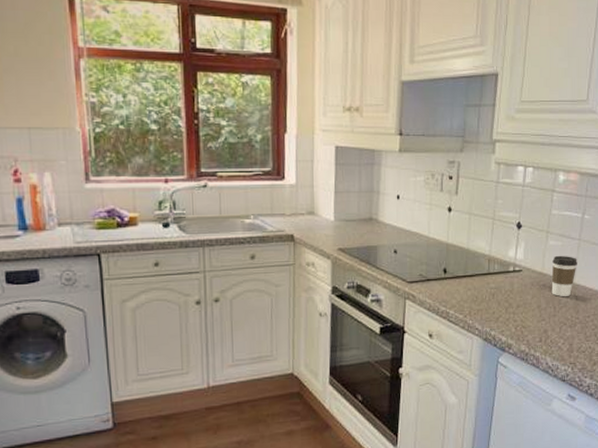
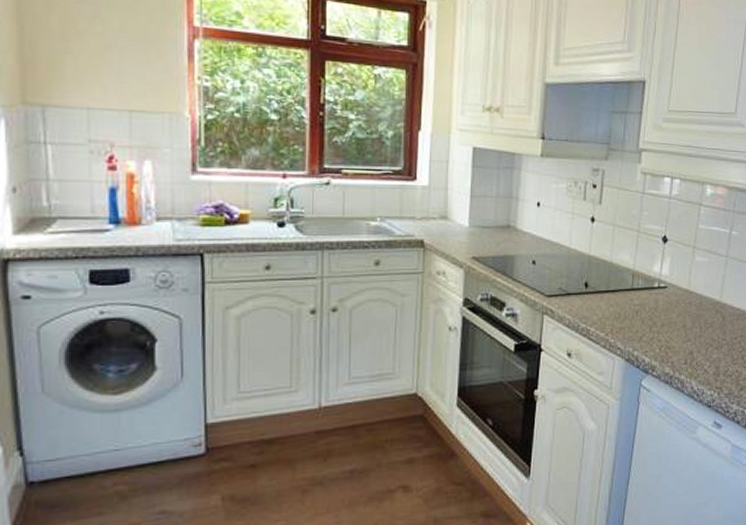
coffee cup: present [551,256,577,296] -> none [697,273,724,316]

